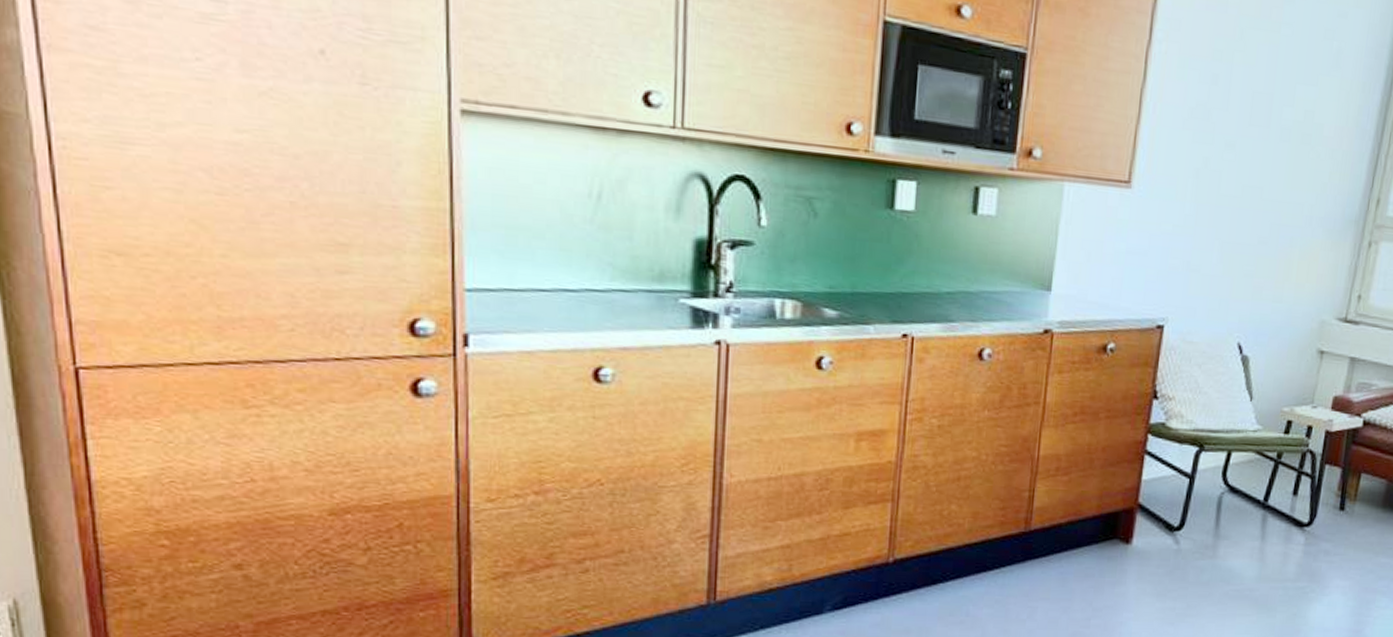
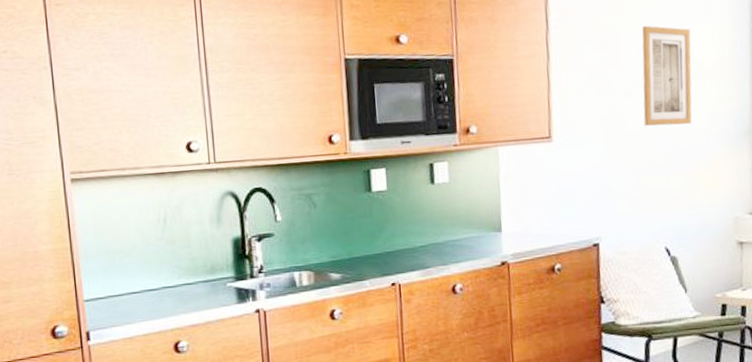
wall art: none [1242,63,1316,199] -> present [642,25,692,126]

